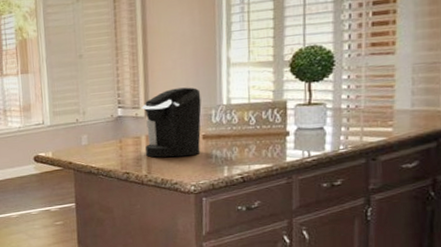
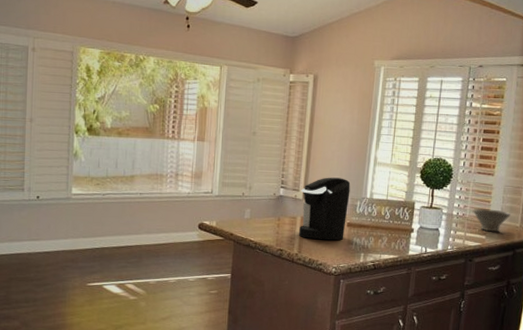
bowl: none [369,94,427,122] -> present [473,208,511,232]

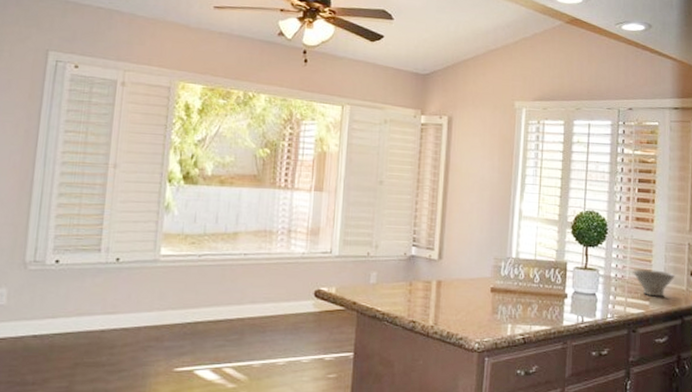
coffee maker: present [298,177,351,241] -> none [434,233,493,309]

